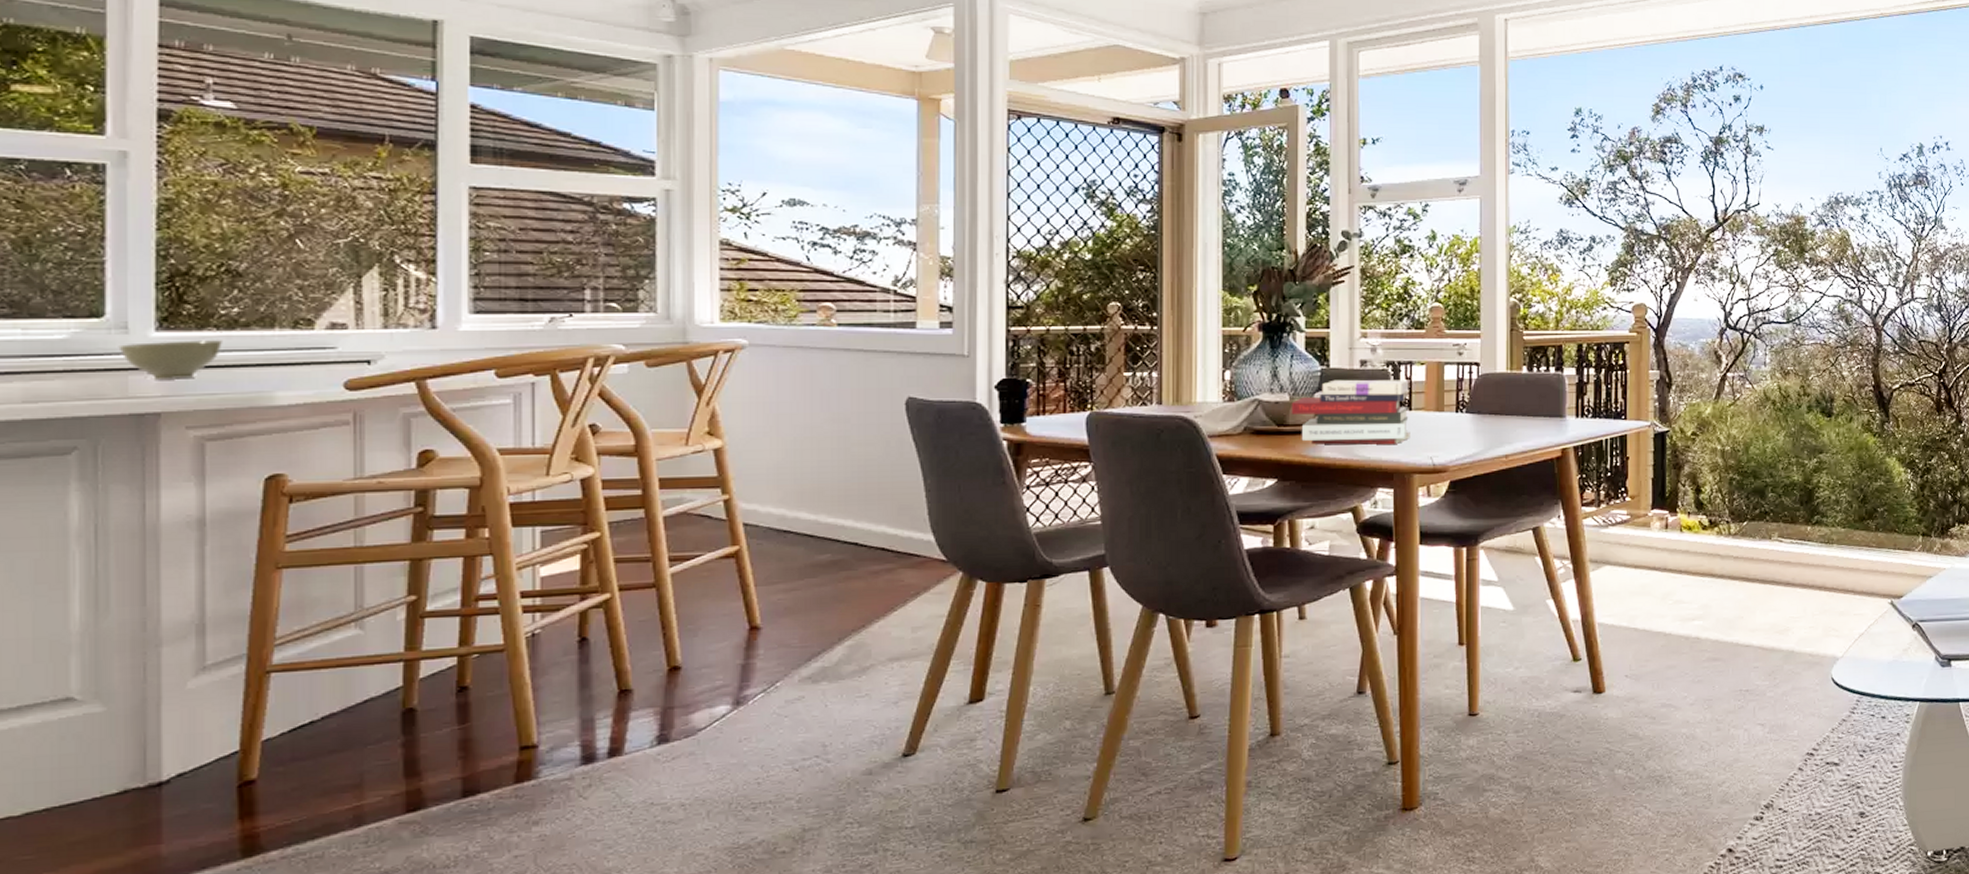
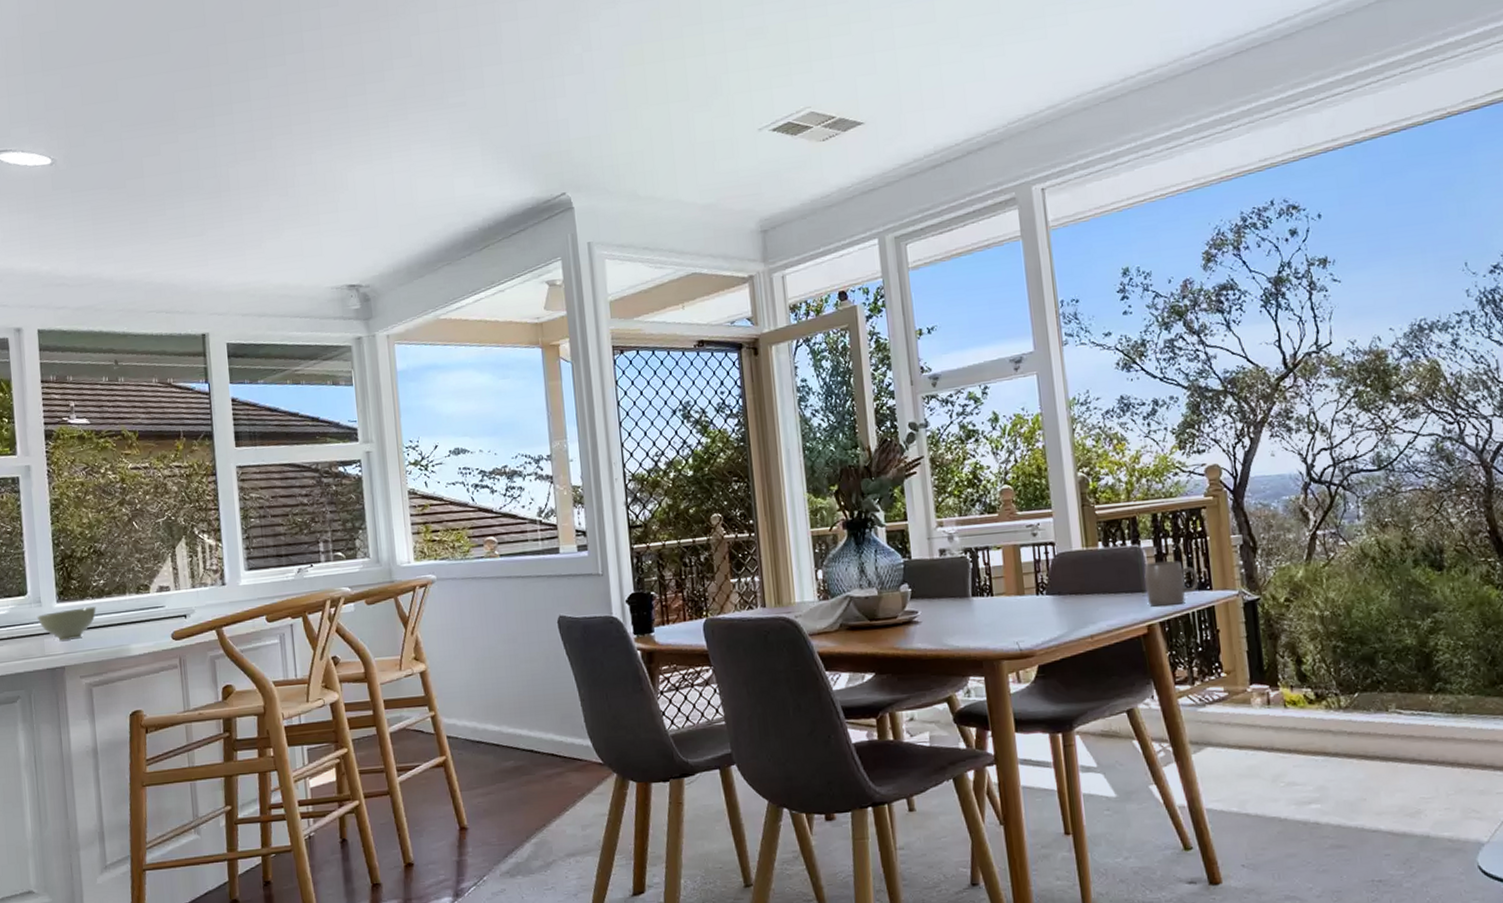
books: present [1291,379,1410,445] -> none [879,565,995,637]
mug: none [1564,389,1615,431] -> present [1144,561,1199,606]

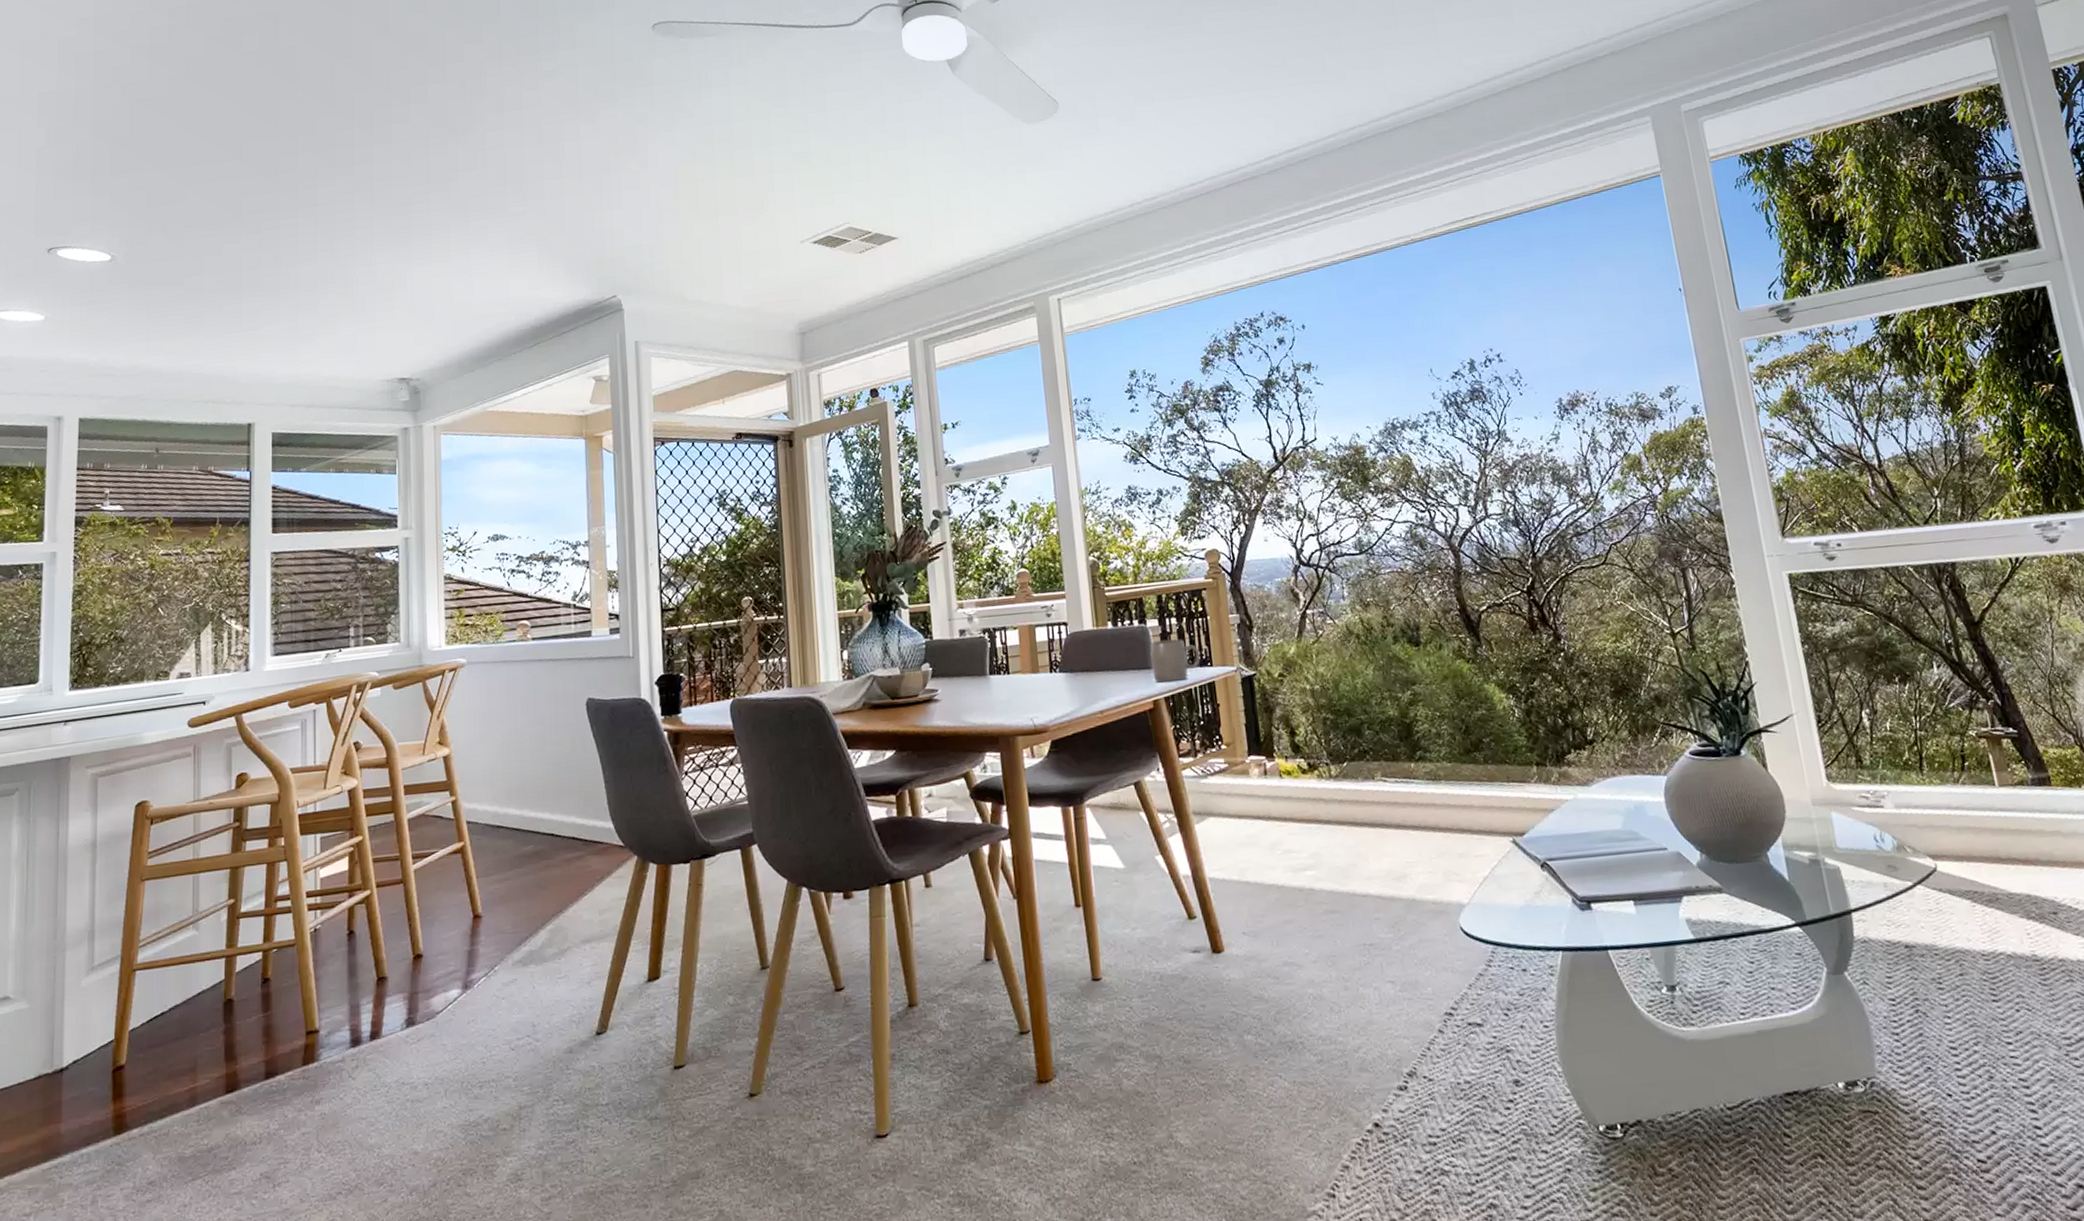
bowl: present [36,606,96,641] -> none [46,694,111,730]

